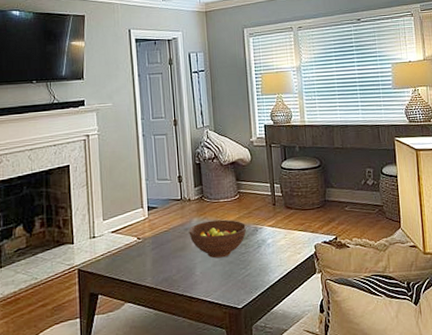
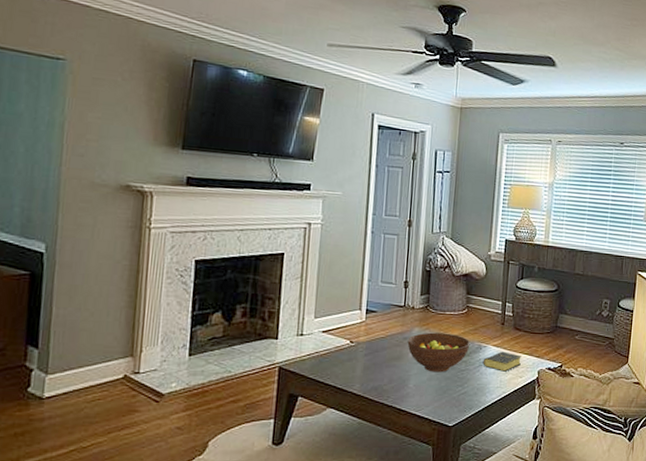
book: none [261,230,298,250] -> present [482,351,523,372]

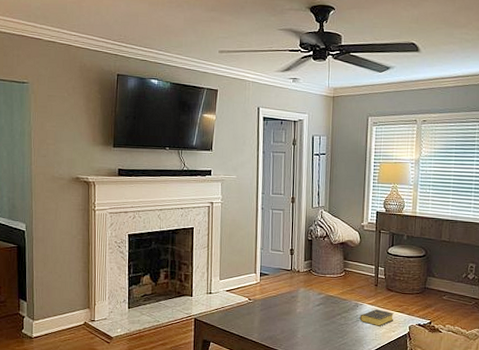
fruit bowl: present [407,332,471,373] -> none [295,292,348,326]

